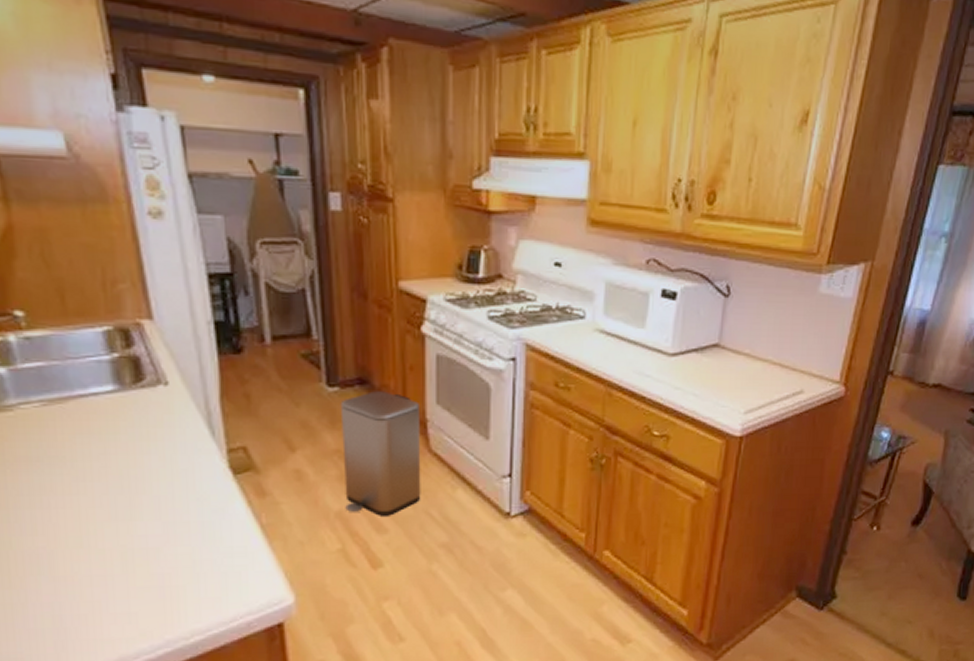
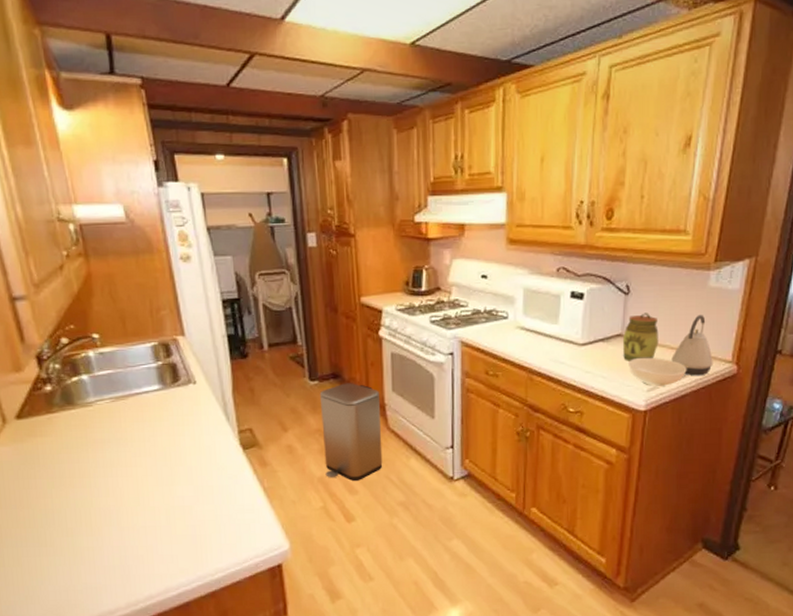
decorative jar: none [718,320,761,377] -> present [622,313,659,361]
bowl: none [724,373,790,408] -> present [628,357,687,386]
kettle: none [773,324,819,396] -> present [671,314,713,375]

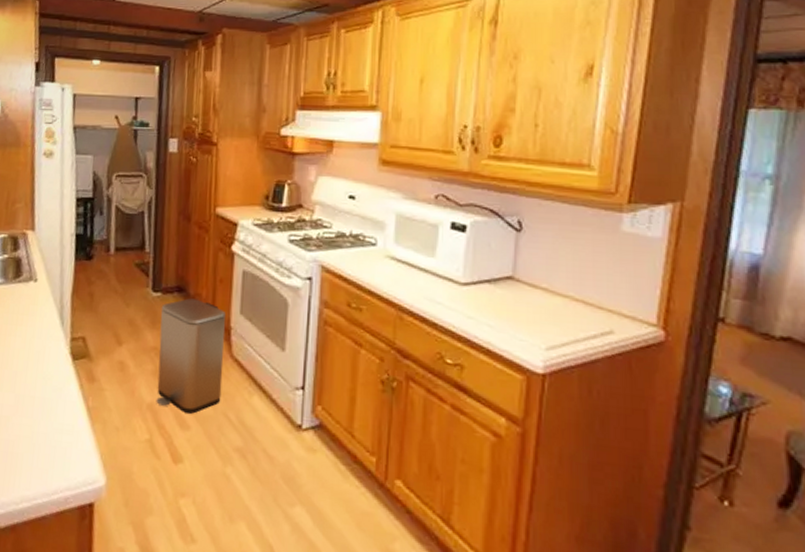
decorative jar: present [622,313,659,361] -> none [513,254,559,311]
bowl: present [628,357,687,386] -> none [521,307,597,346]
kettle: present [671,314,713,375] -> none [576,262,632,338]

